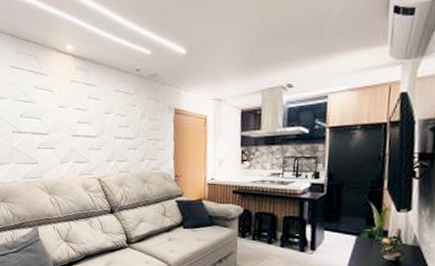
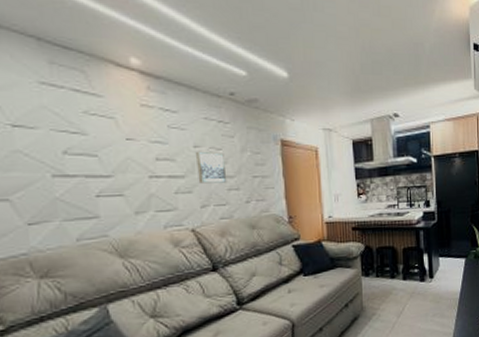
wall art: none [106,117,128,143] -> present [196,151,228,184]

